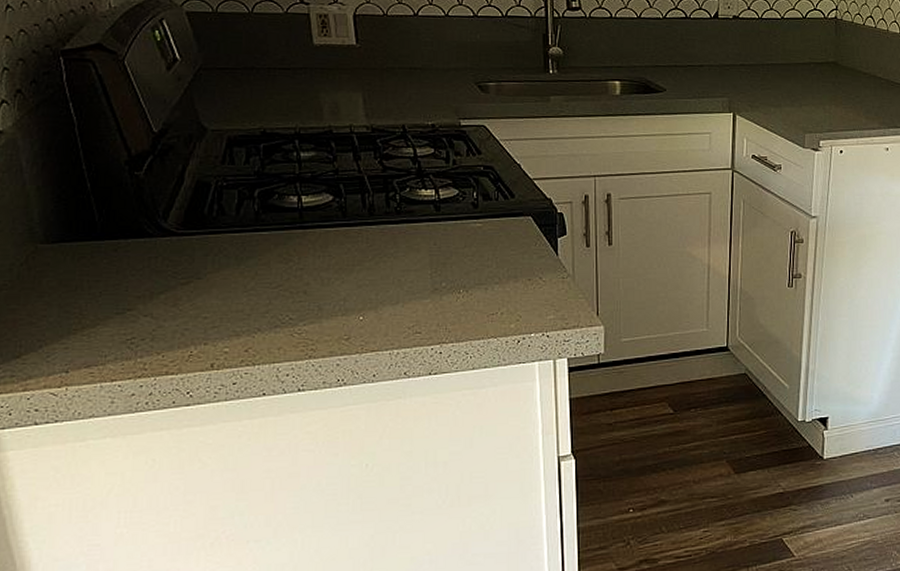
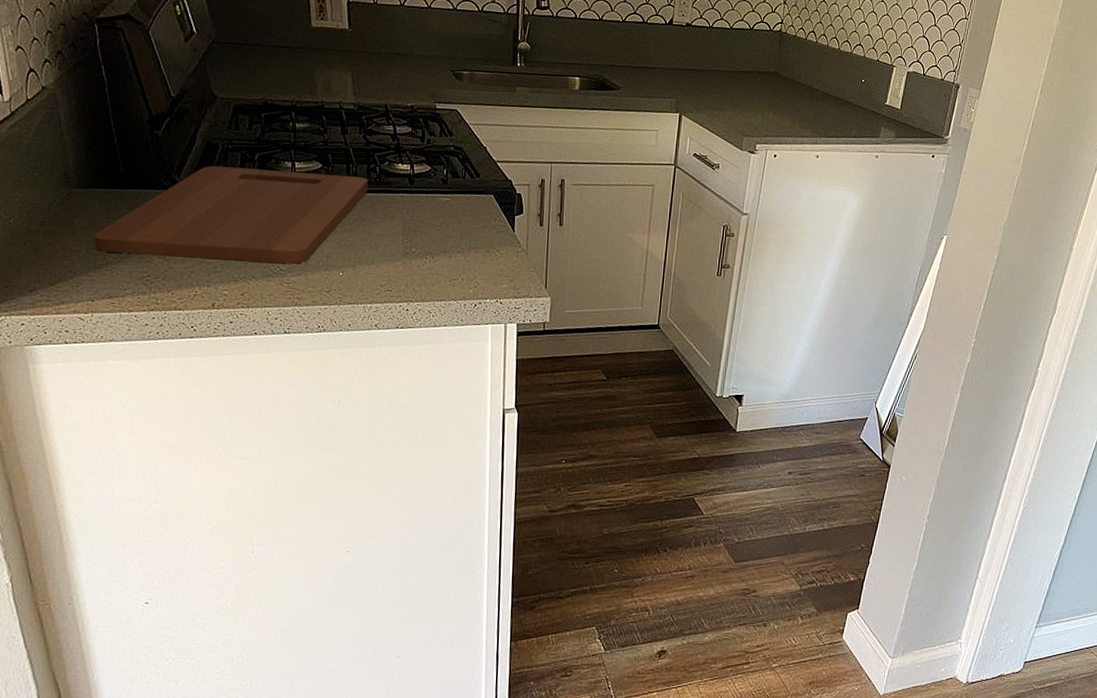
cutting board: none [66,206,388,314] -> present [94,165,369,264]

